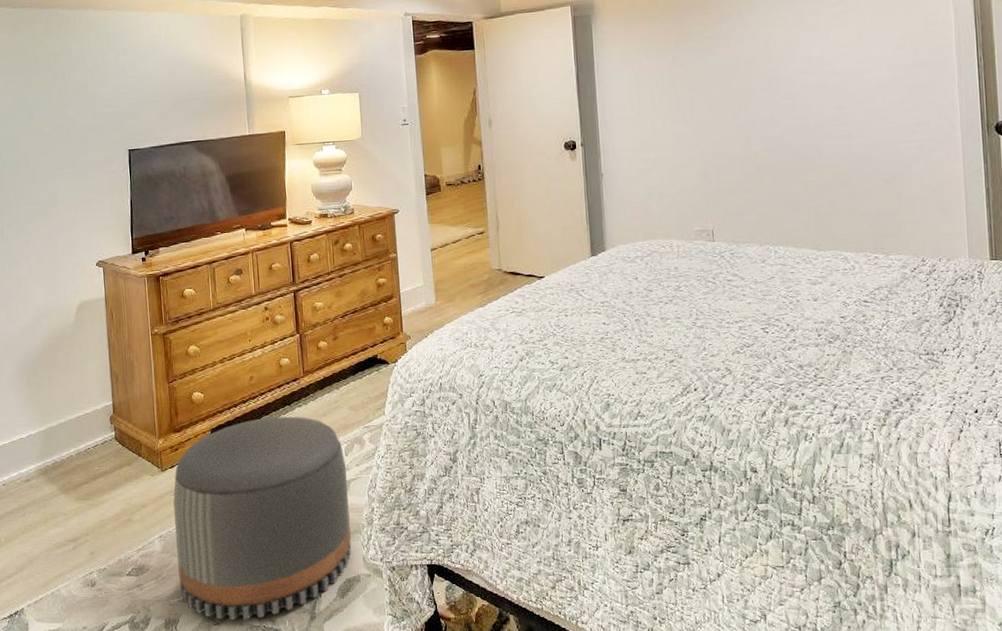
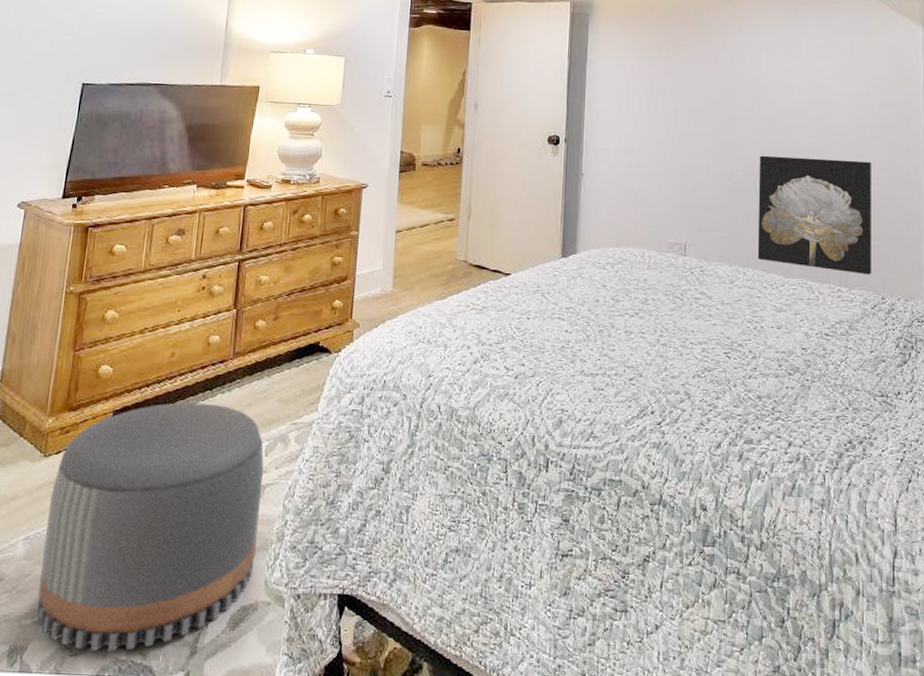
wall art: none [781,125,909,240] -> present [757,155,871,275]

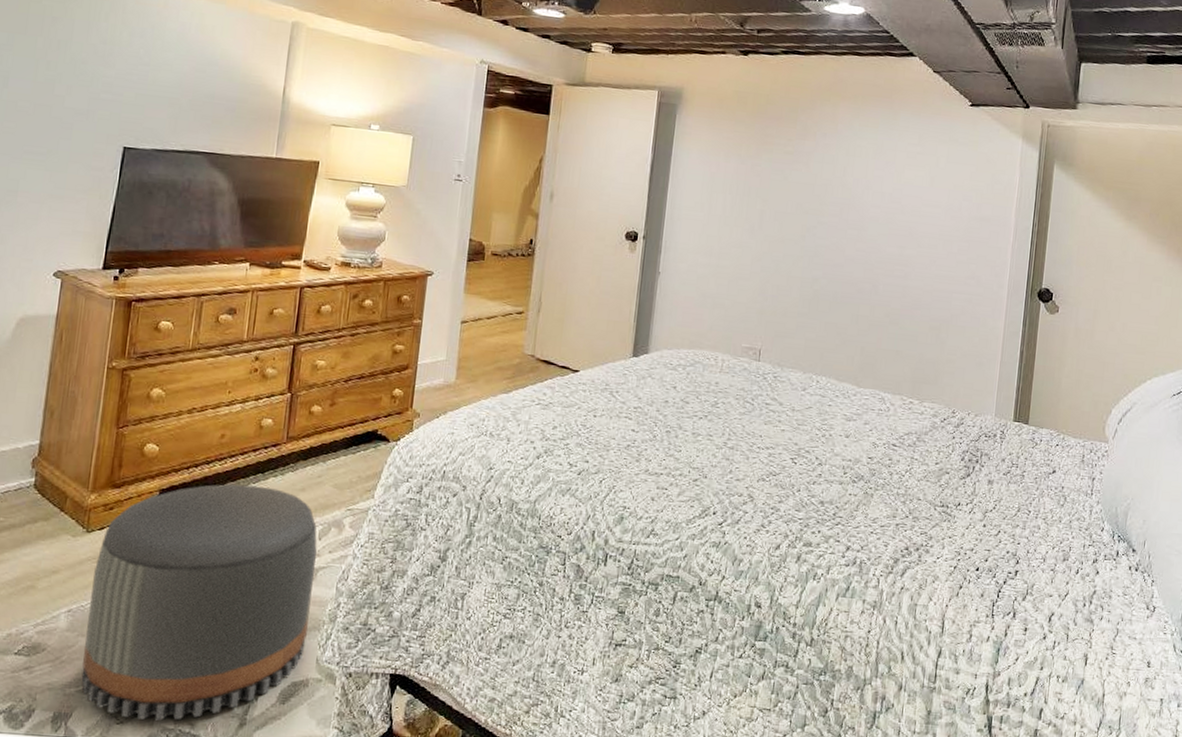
wall art: present [757,155,871,275] -> none [832,263,956,389]

